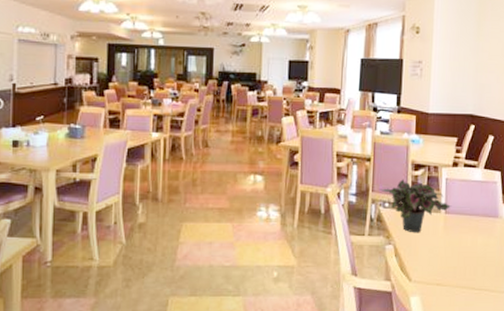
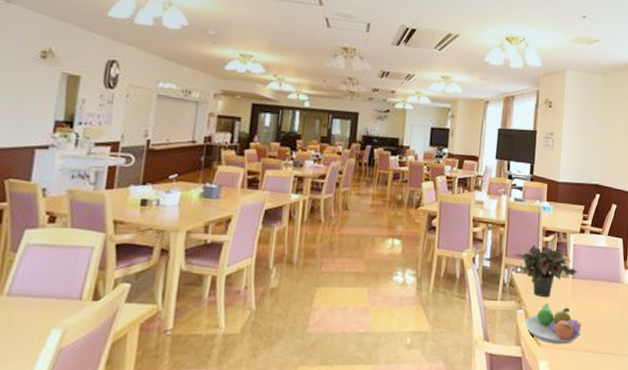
fruit bowl: none [393,238,455,280] -> present [524,303,581,345]

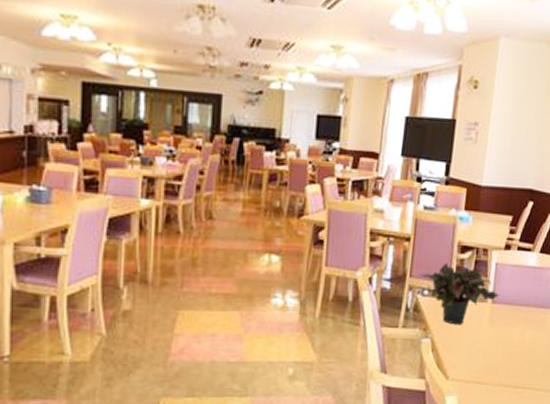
fruit bowl: present [524,303,581,345] -> none [429,331,499,378]

